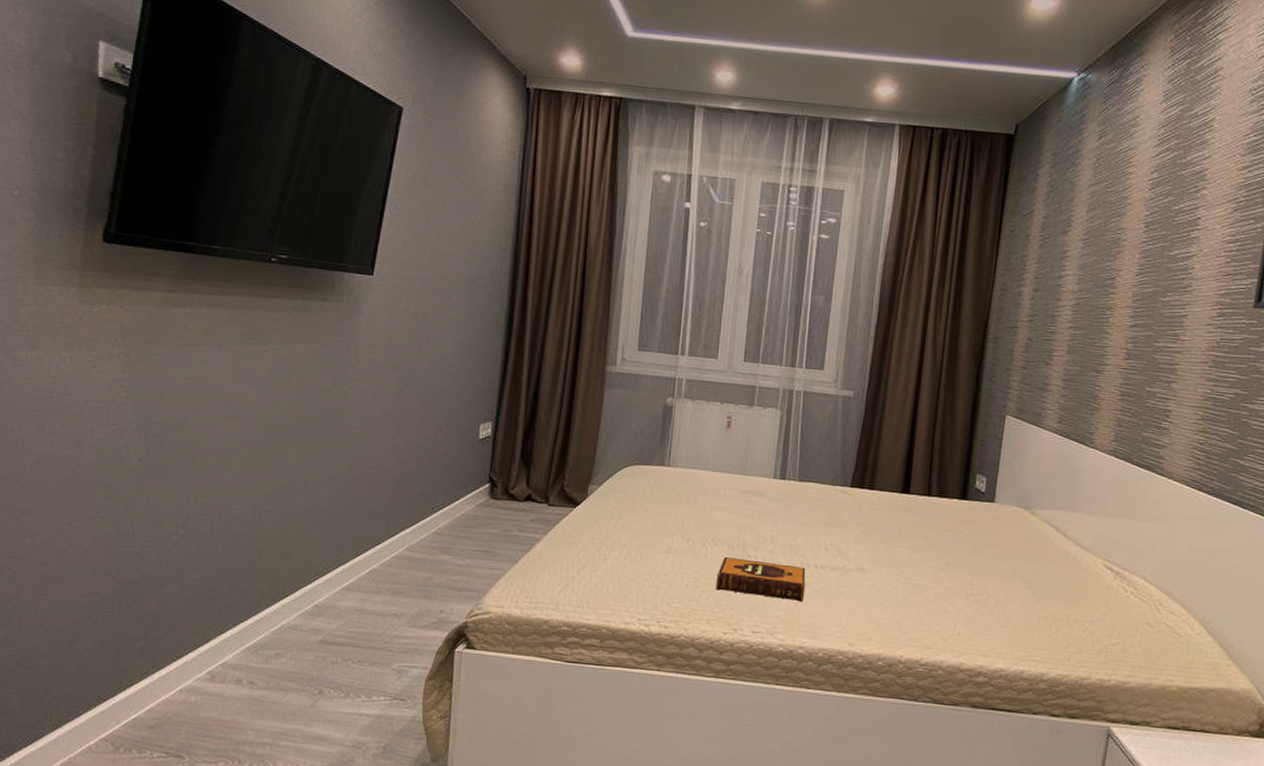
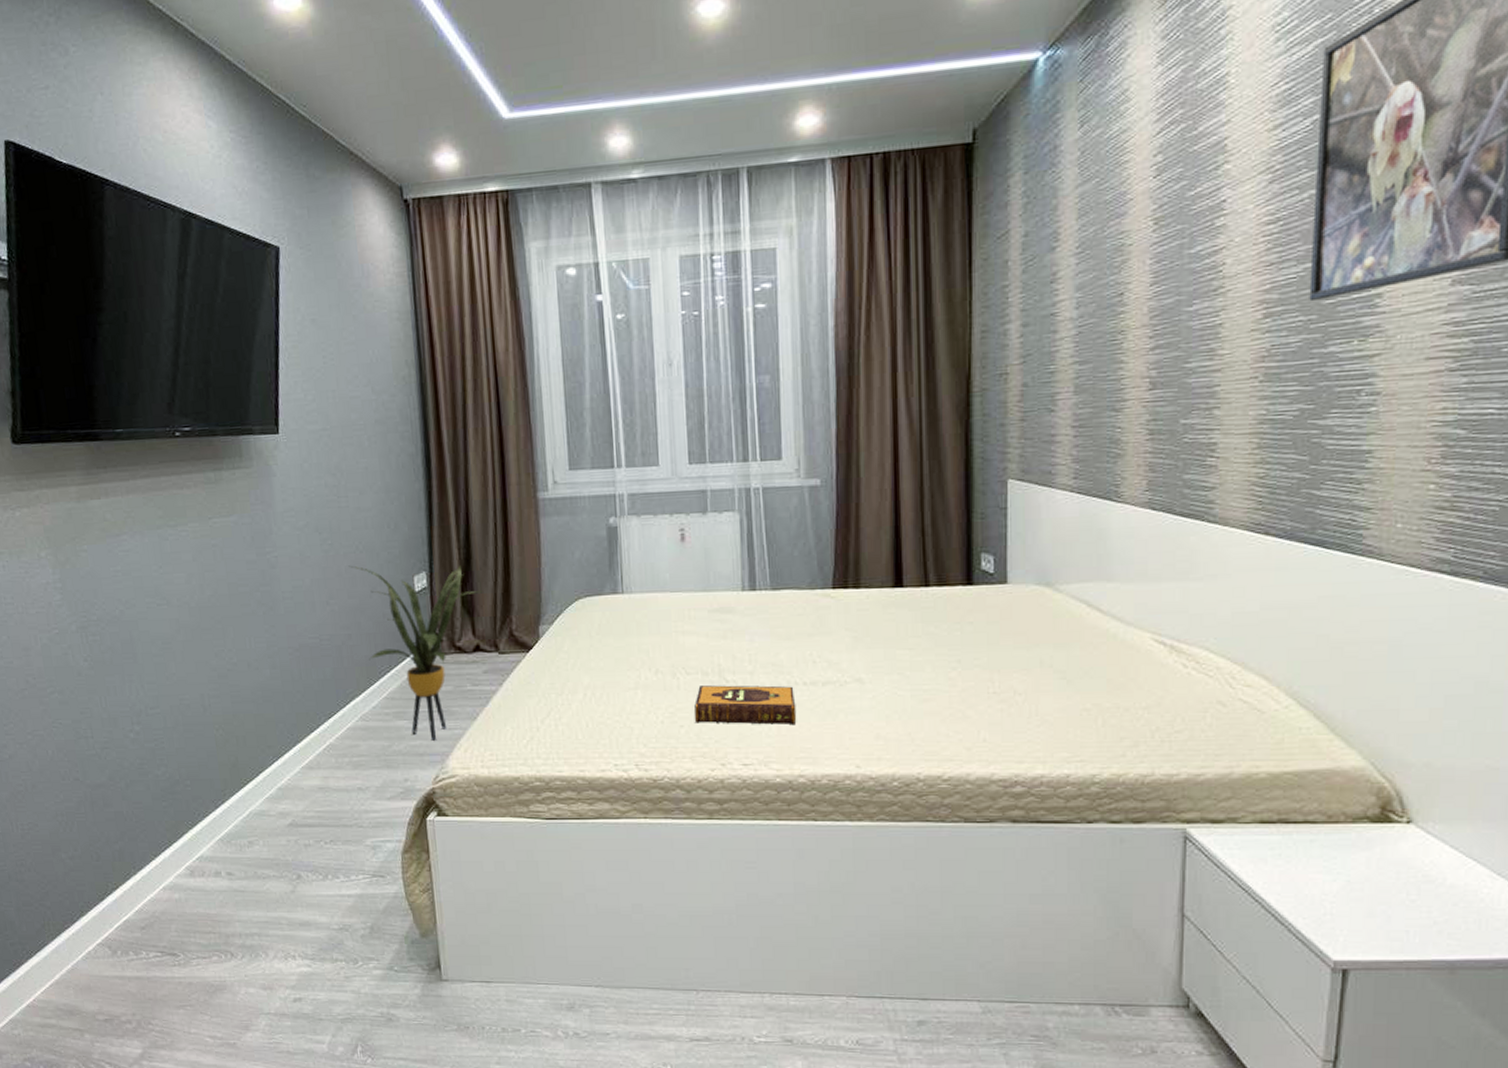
house plant: none [419,406,541,578] -> present [348,564,482,741]

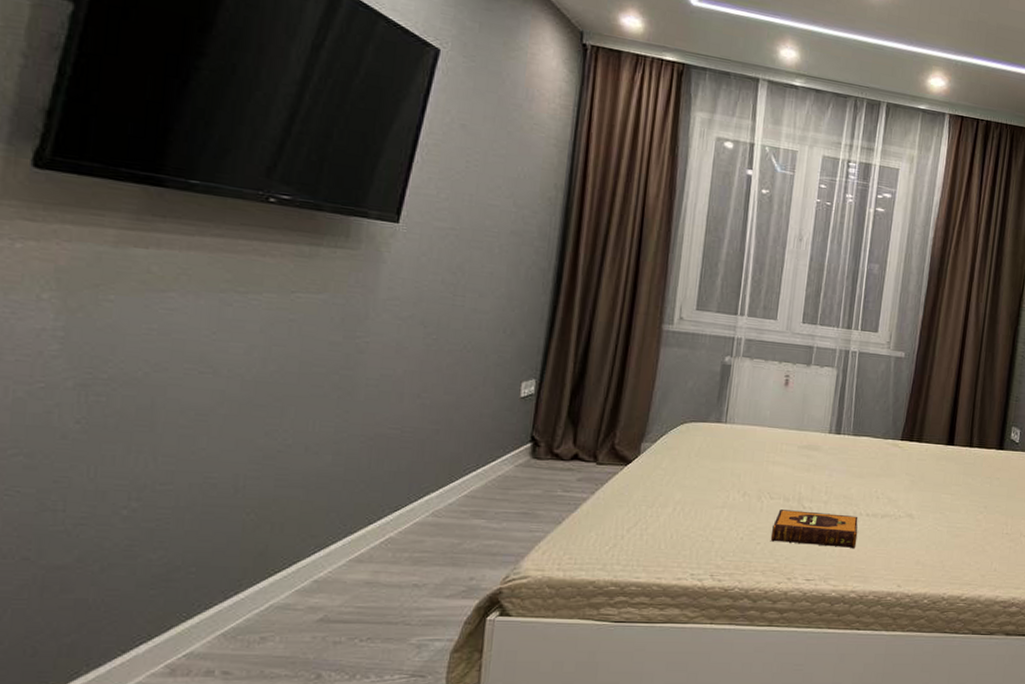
house plant: present [348,564,482,741] -> none [451,362,590,541]

